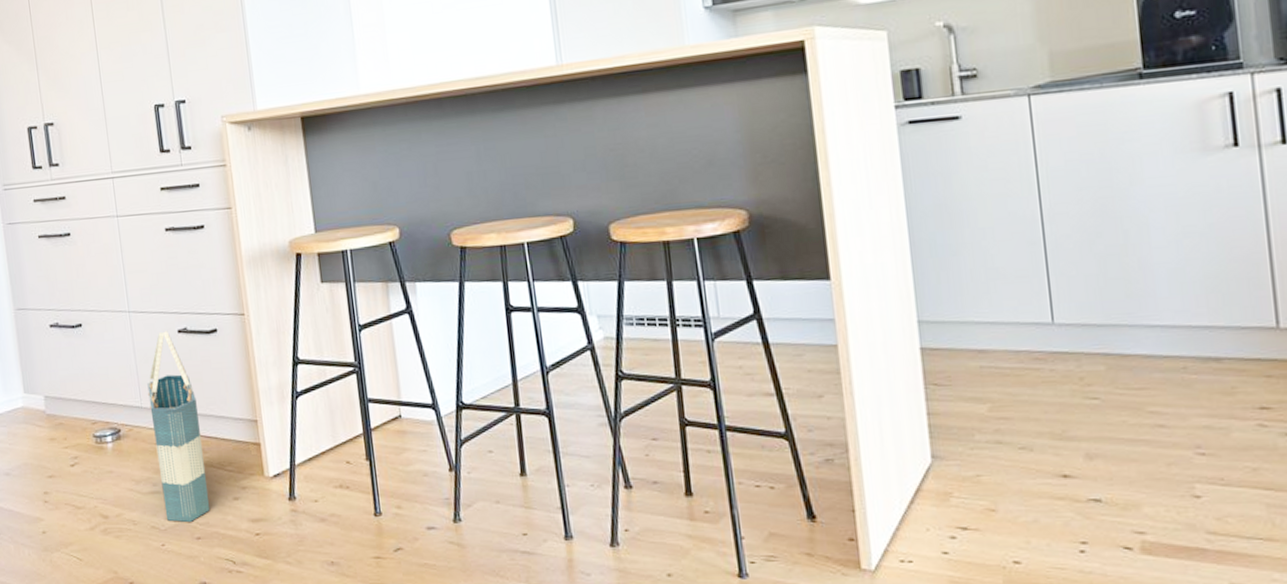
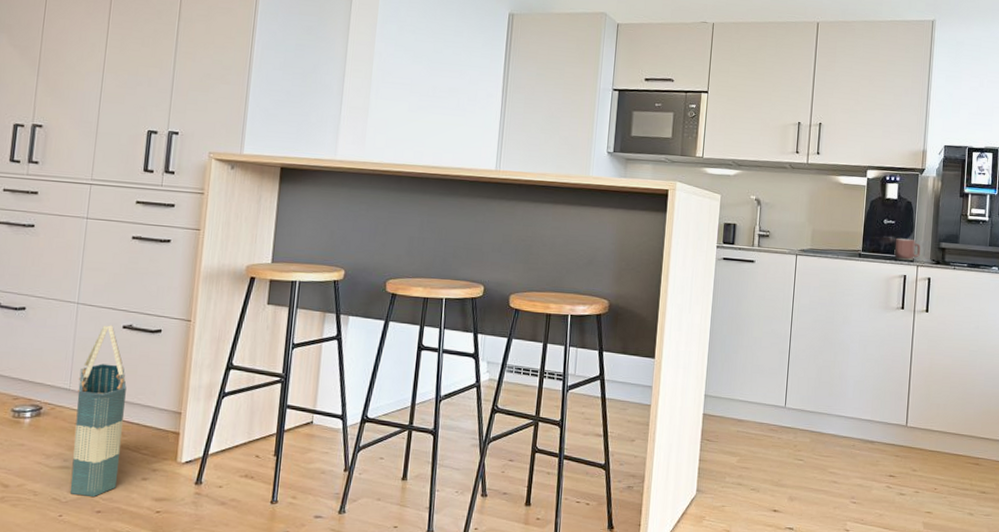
mug: none [1201,32,1255,71] -> present [894,238,921,261]

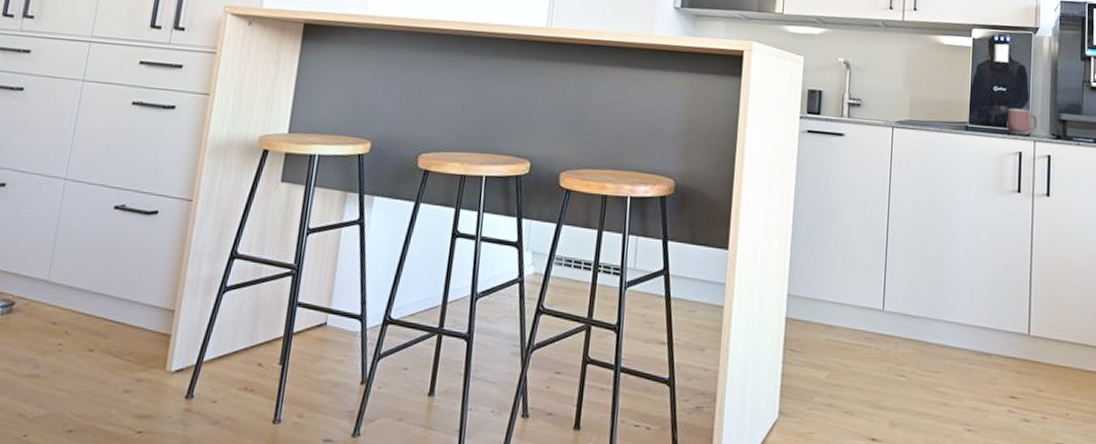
tote bag: present [70,325,127,498] -> none [39,204,114,414]

